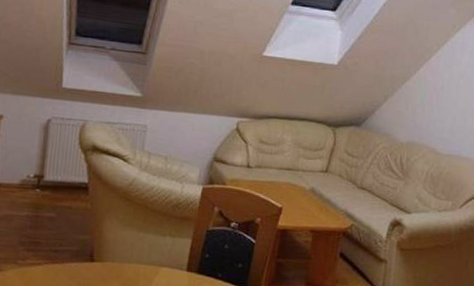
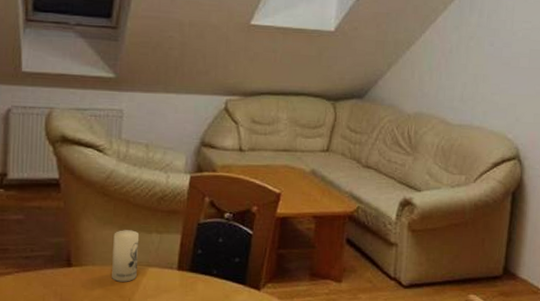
candle: none [128,231,155,279] -> present [112,230,140,282]

